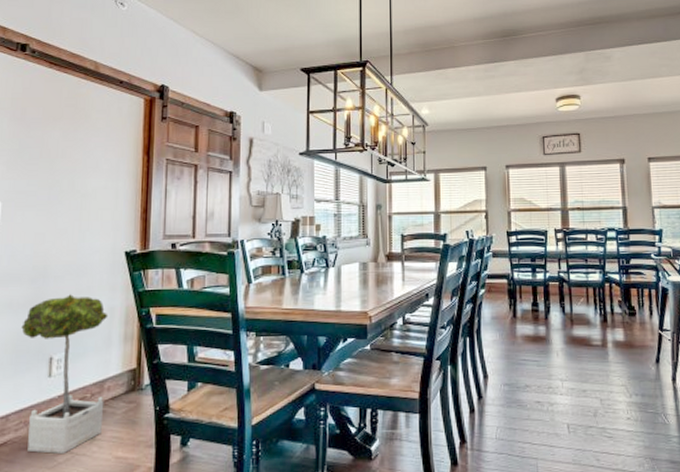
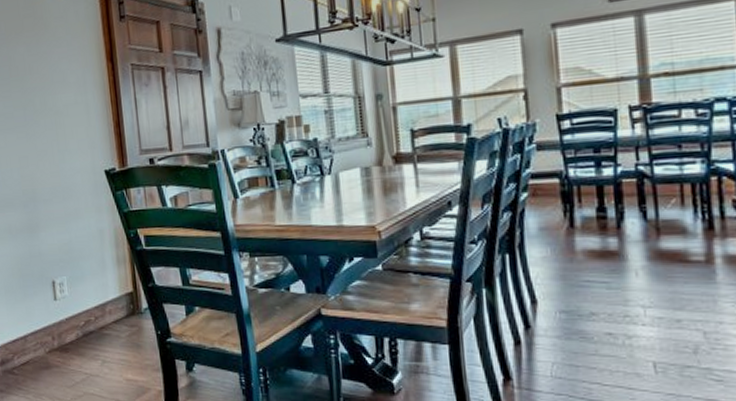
potted tree: present [21,294,108,454] -> none [23,218,110,373]

